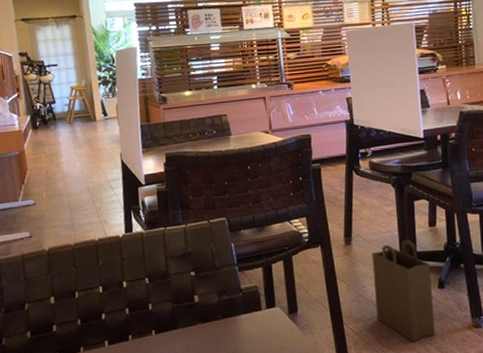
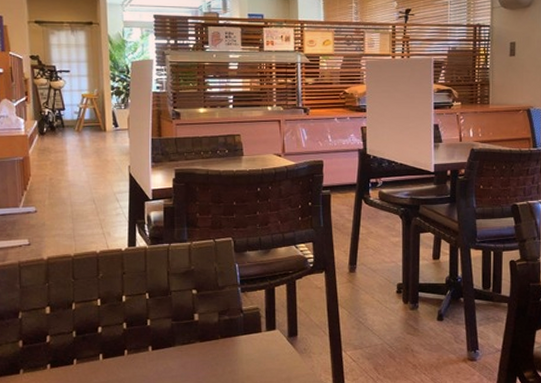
shopping bag: present [372,239,435,342] -> none [374,271,432,372]

